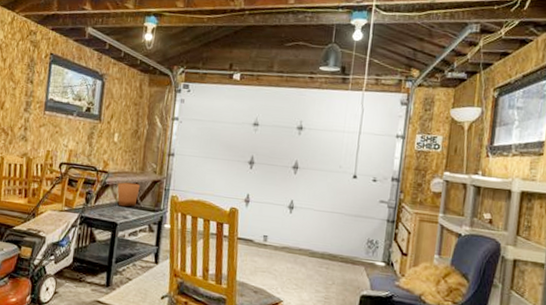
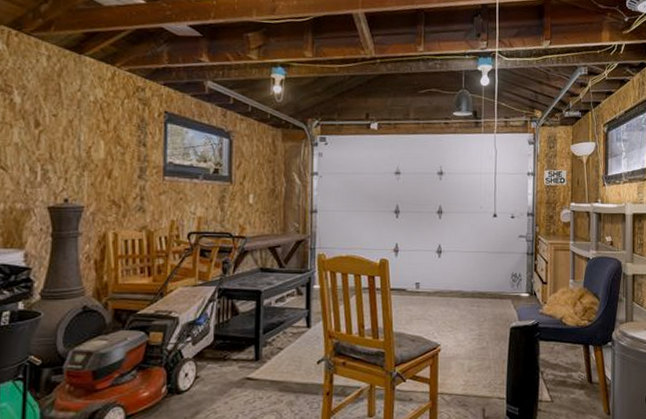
planter: present [117,182,140,208] -> none [257,246,283,273]

